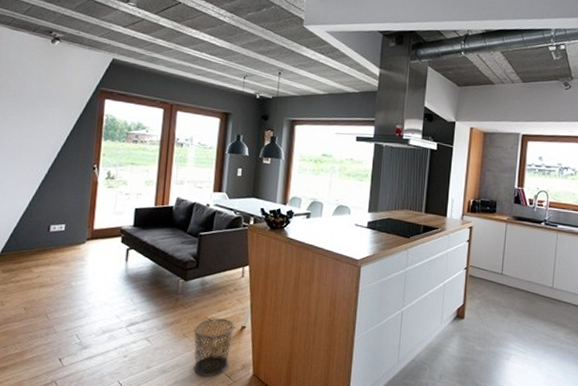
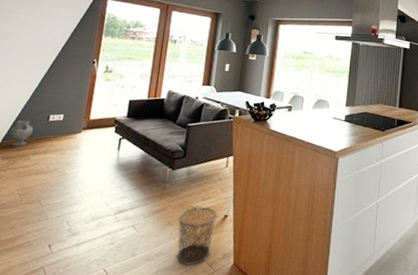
ceramic jug: none [8,230,34,259] -> present [10,119,34,147]

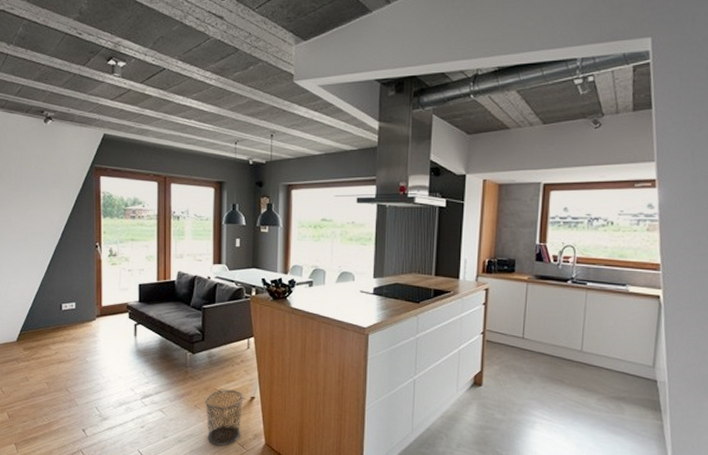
ceramic jug: present [10,119,34,147] -> none [26,310,49,337]

